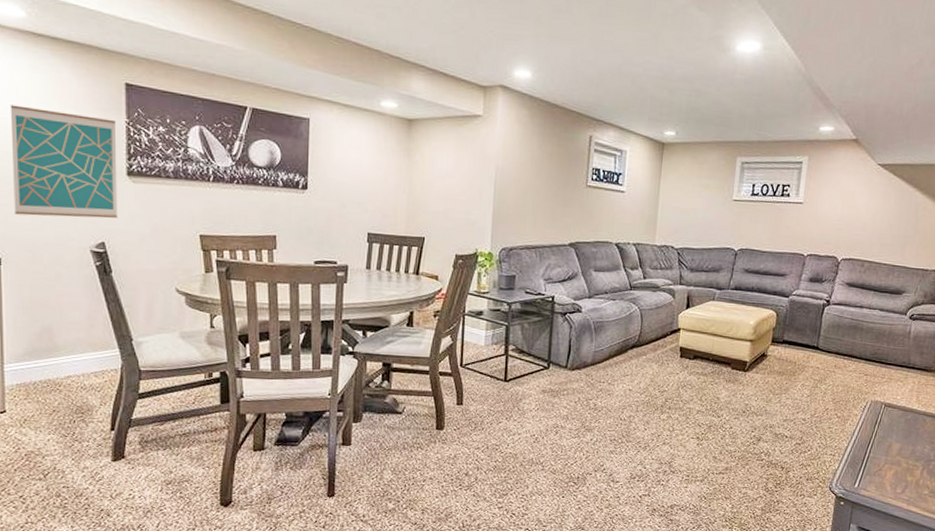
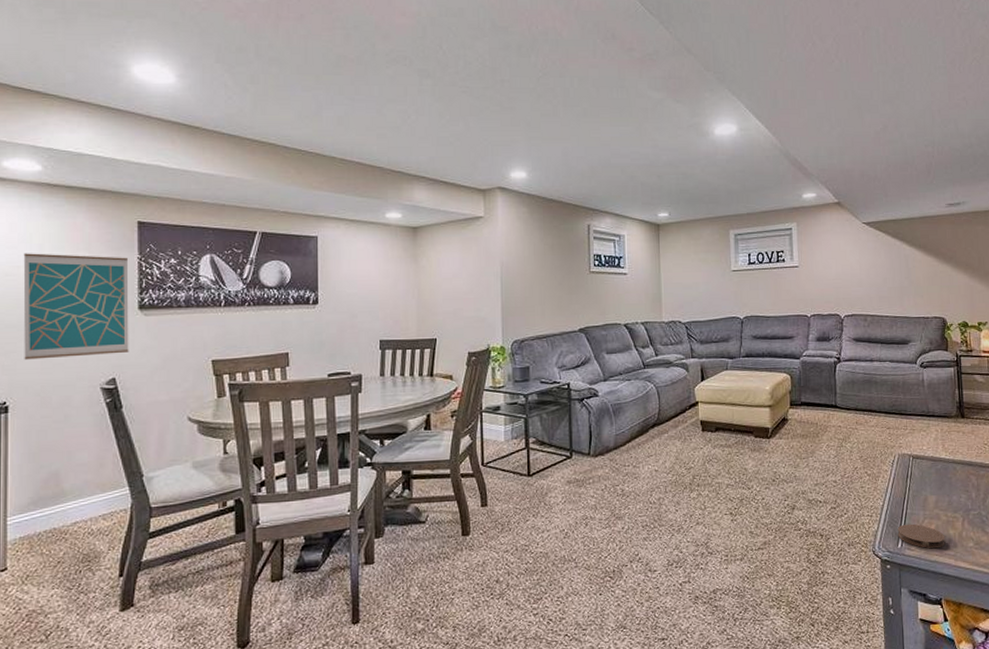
coaster: none [856,466,902,492] -> present [897,523,945,549]

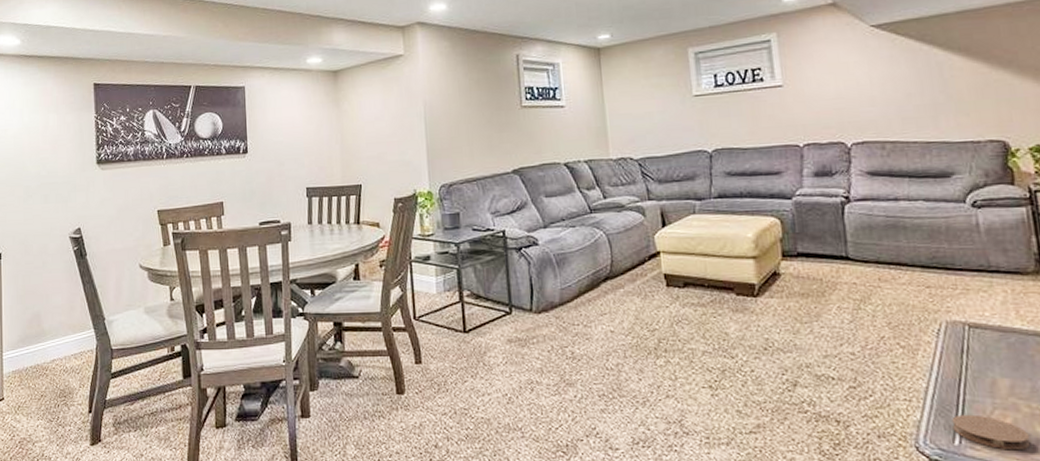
wall art: present [23,253,129,360] -> none [9,116,90,212]

